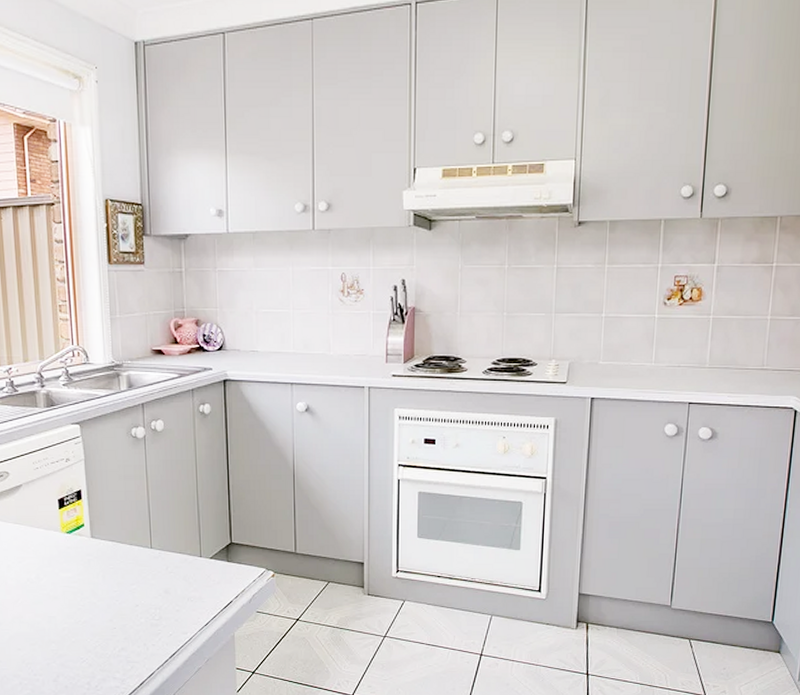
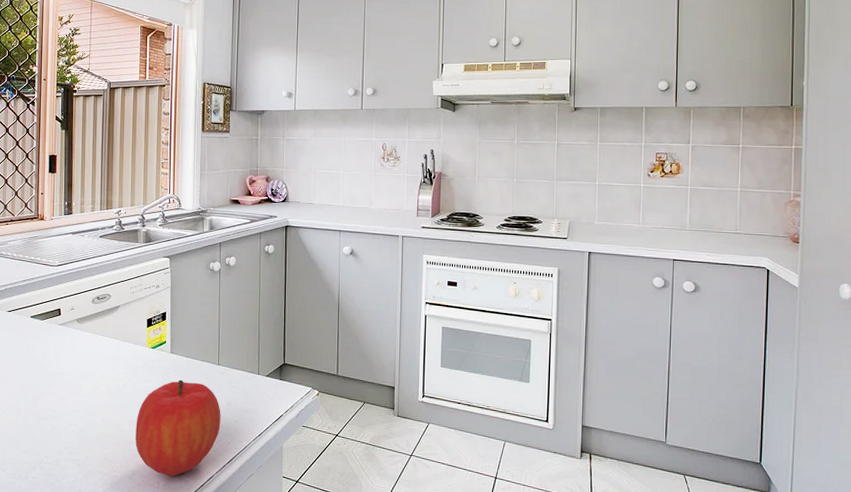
fruit: none [55,567,159,676] -> present [135,379,221,477]

